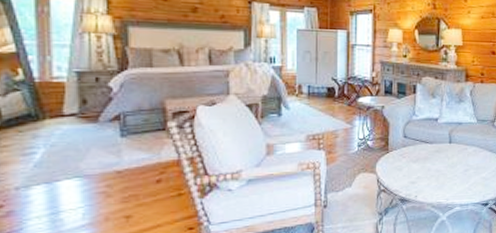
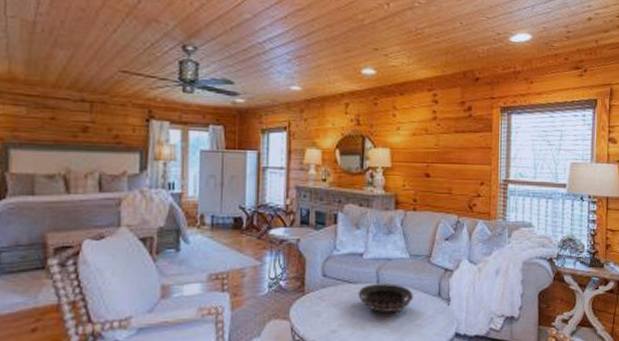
decorative bowl: none [433,143,480,167] -> present [358,283,414,312]

